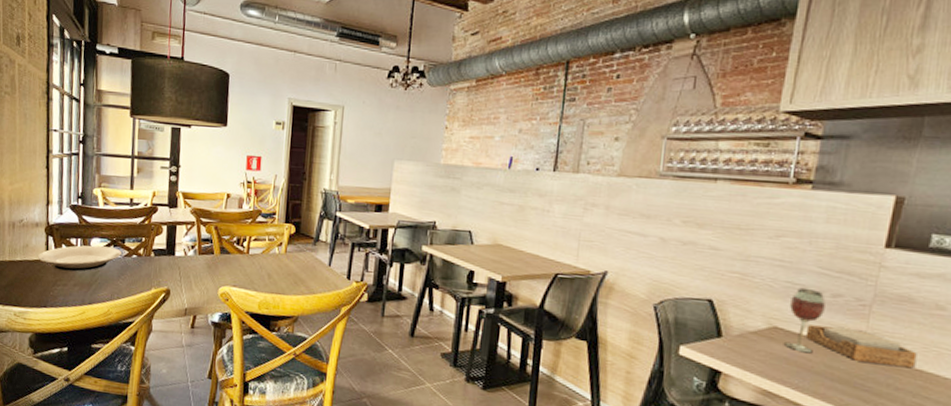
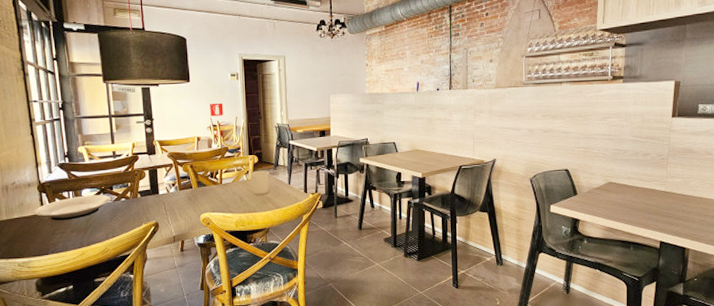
dixie cup: none [283,243,308,276] -> present [250,170,270,196]
wineglass: present [785,287,826,354] -> none [617,152,640,197]
napkin holder: present [805,325,917,369] -> none [630,176,698,198]

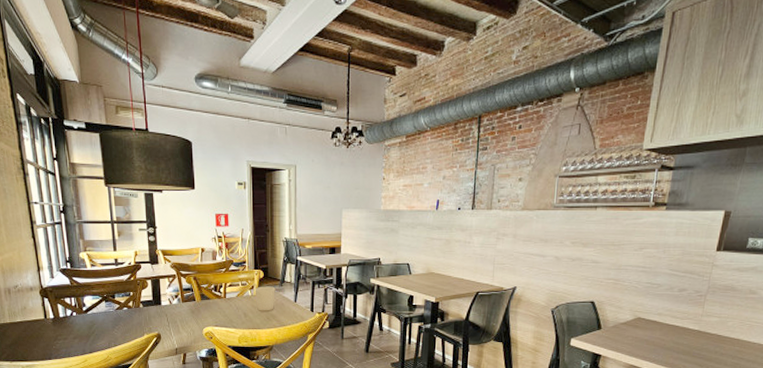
plate: present [34,195,111,221] -> none [37,302,113,327]

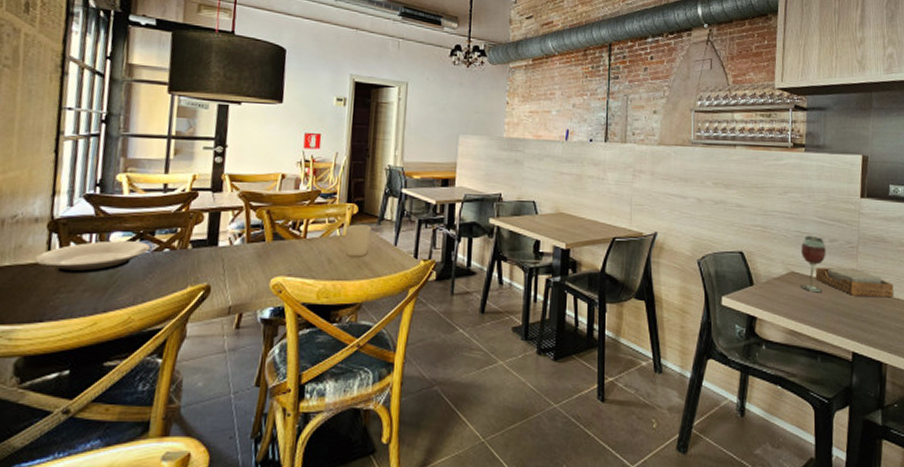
plate: none [37,302,113,327] -> present [35,240,150,274]
wineglass: none [646,286,674,335] -> present [800,235,826,293]
napkin holder: none [660,314,736,339] -> present [815,268,894,298]

